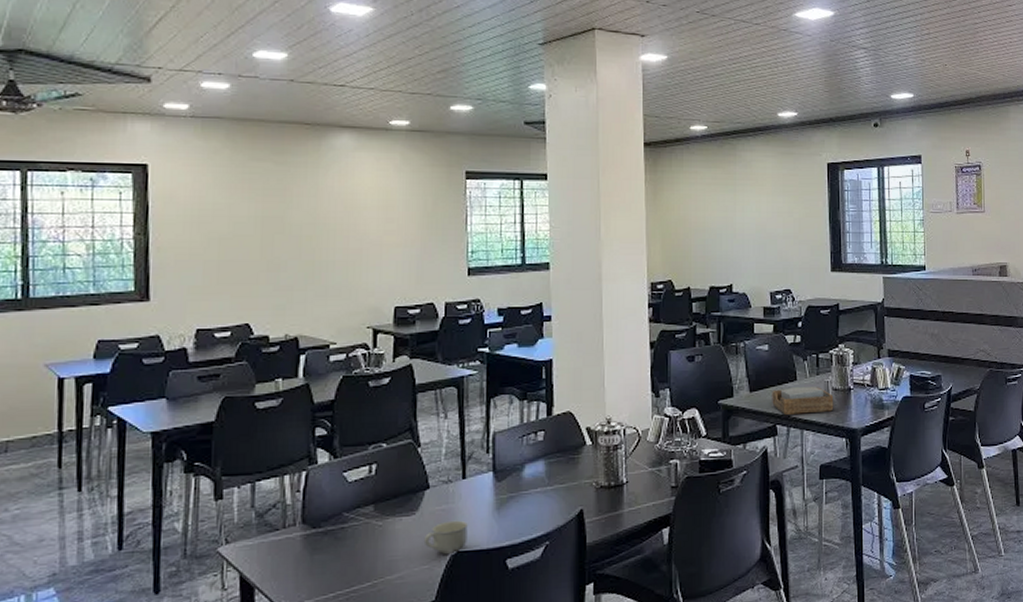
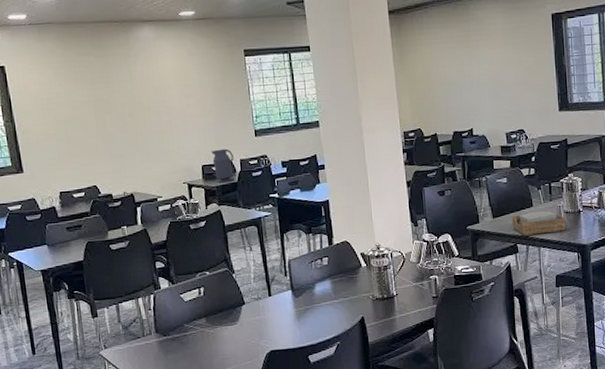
water jug: none [408,288,437,331] -> present [210,148,234,184]
cup: present [423,520,468,555] -> none [245,327,278,354]

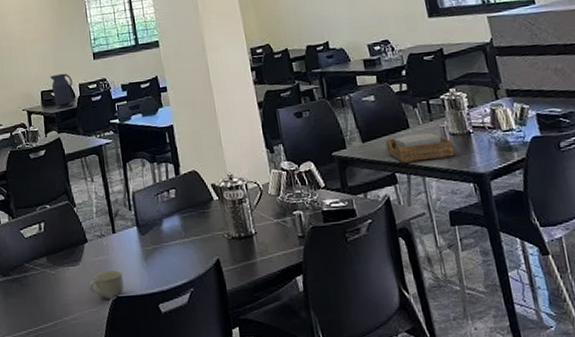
cup: none [245,327,278,354] -> present [88,269,124,300]

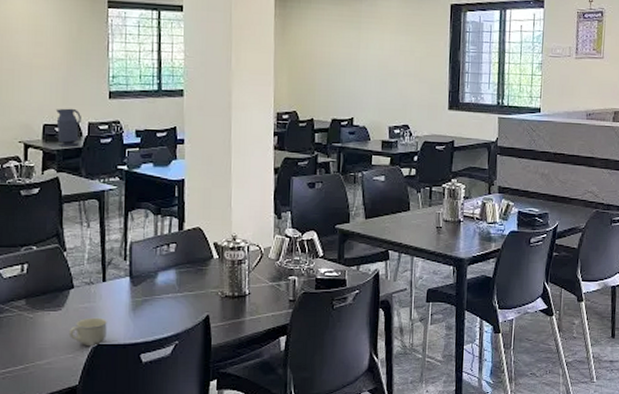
napkin holder: present [385,133,455,163] -> none [385,217,444,242]

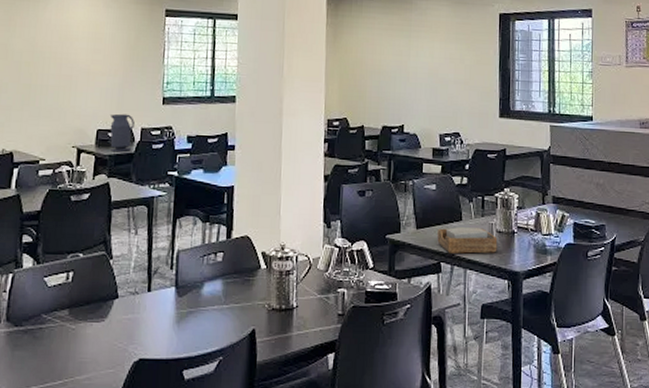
cup: present [68,317,107,347] -> none [110,329,150,362]
napkin holder: none [385,217,444,242] -> present [437,227,498,254]

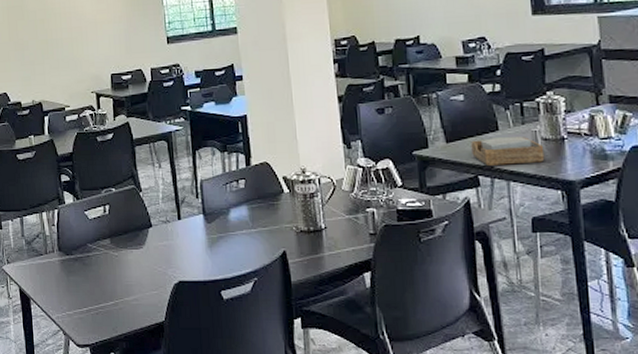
water jug: present [109,113,135,153] -> none [120,56,144,94]

